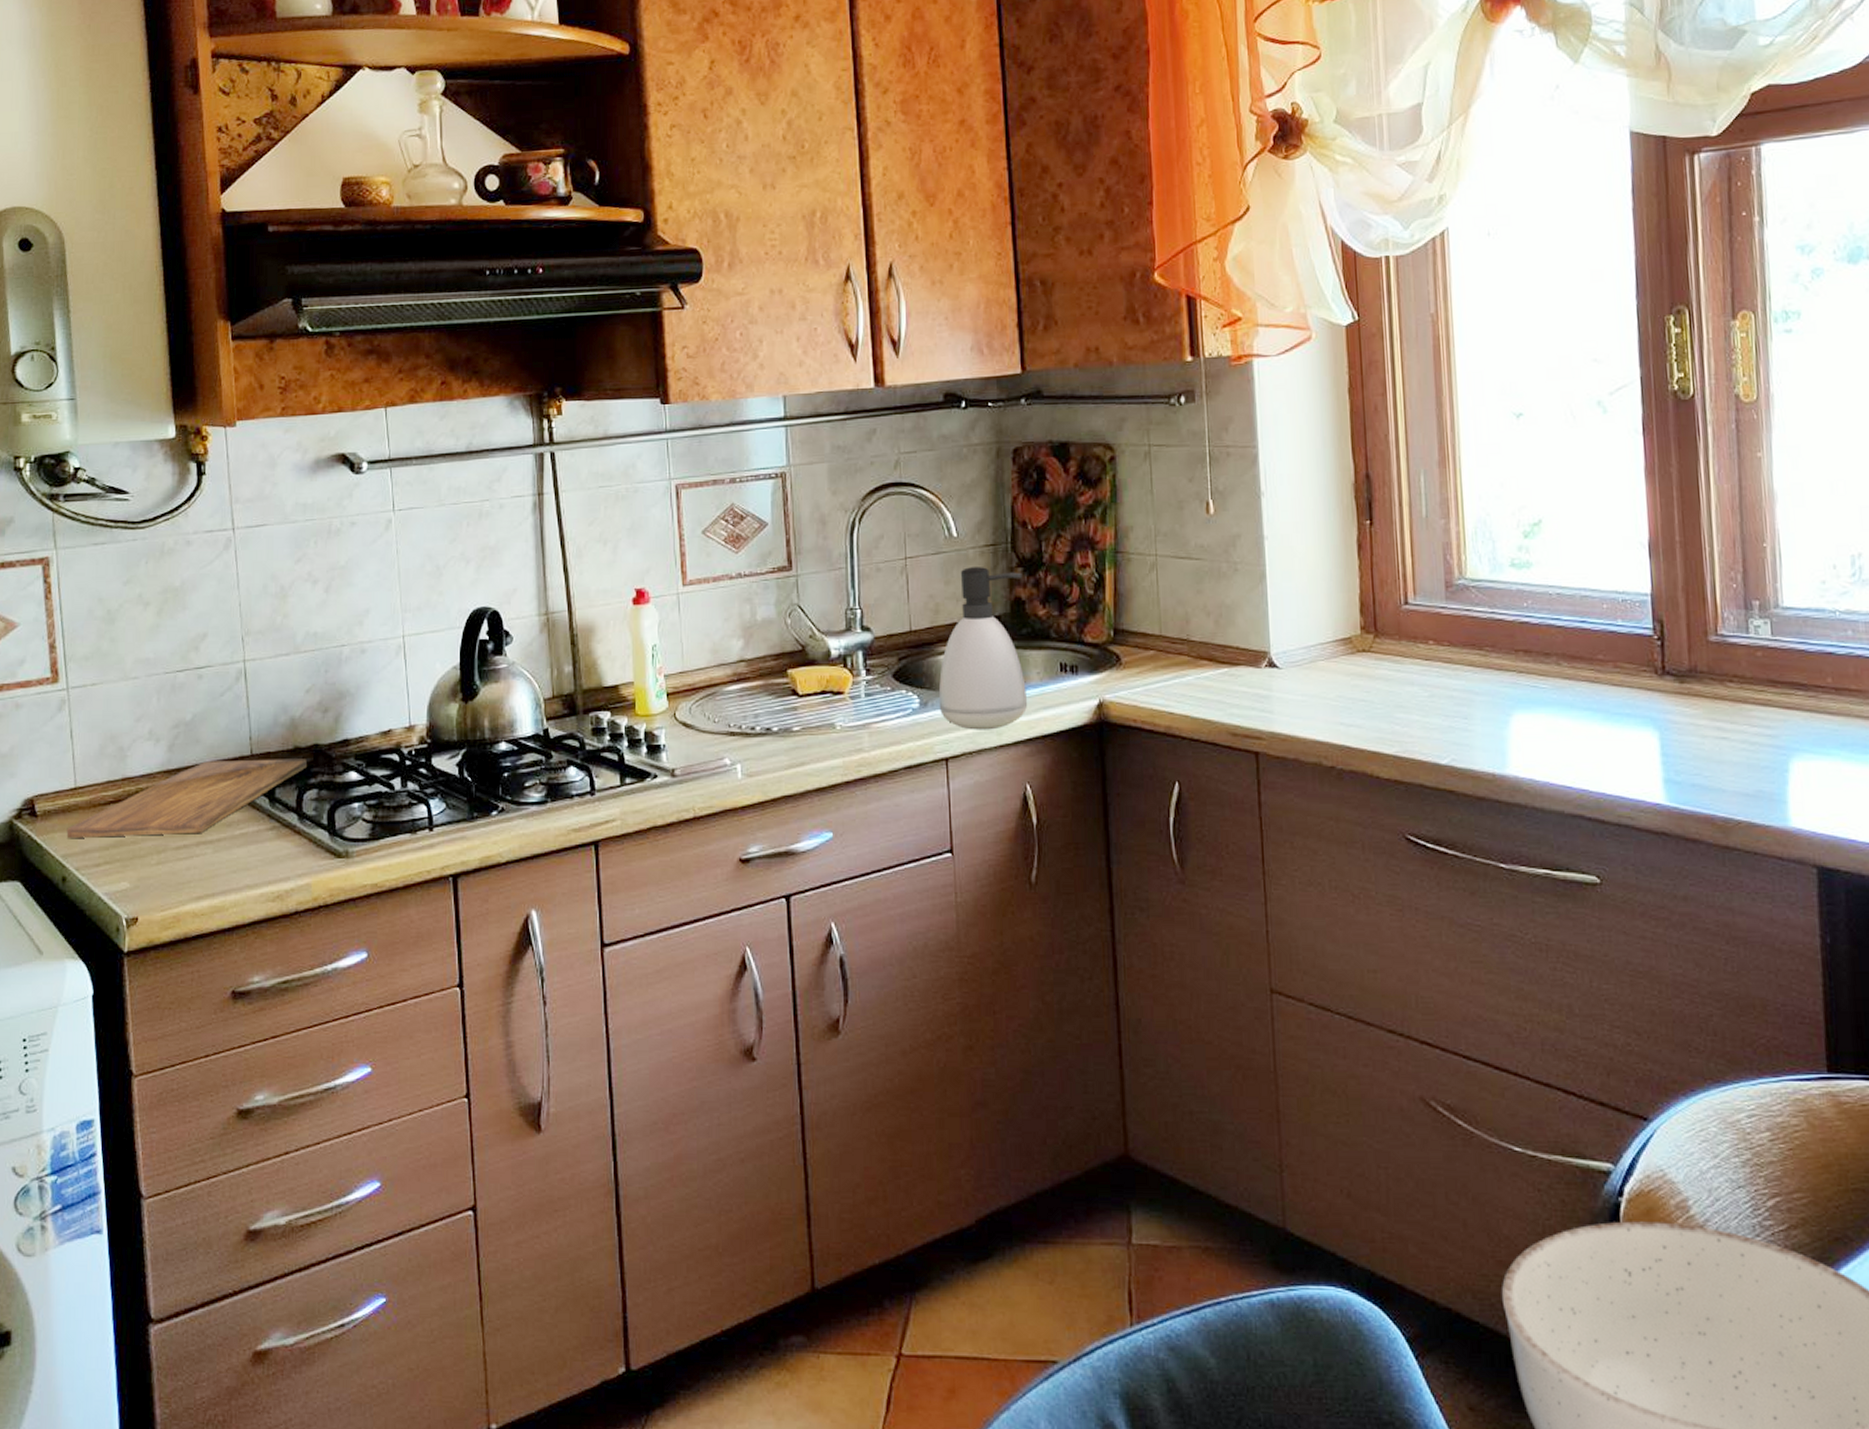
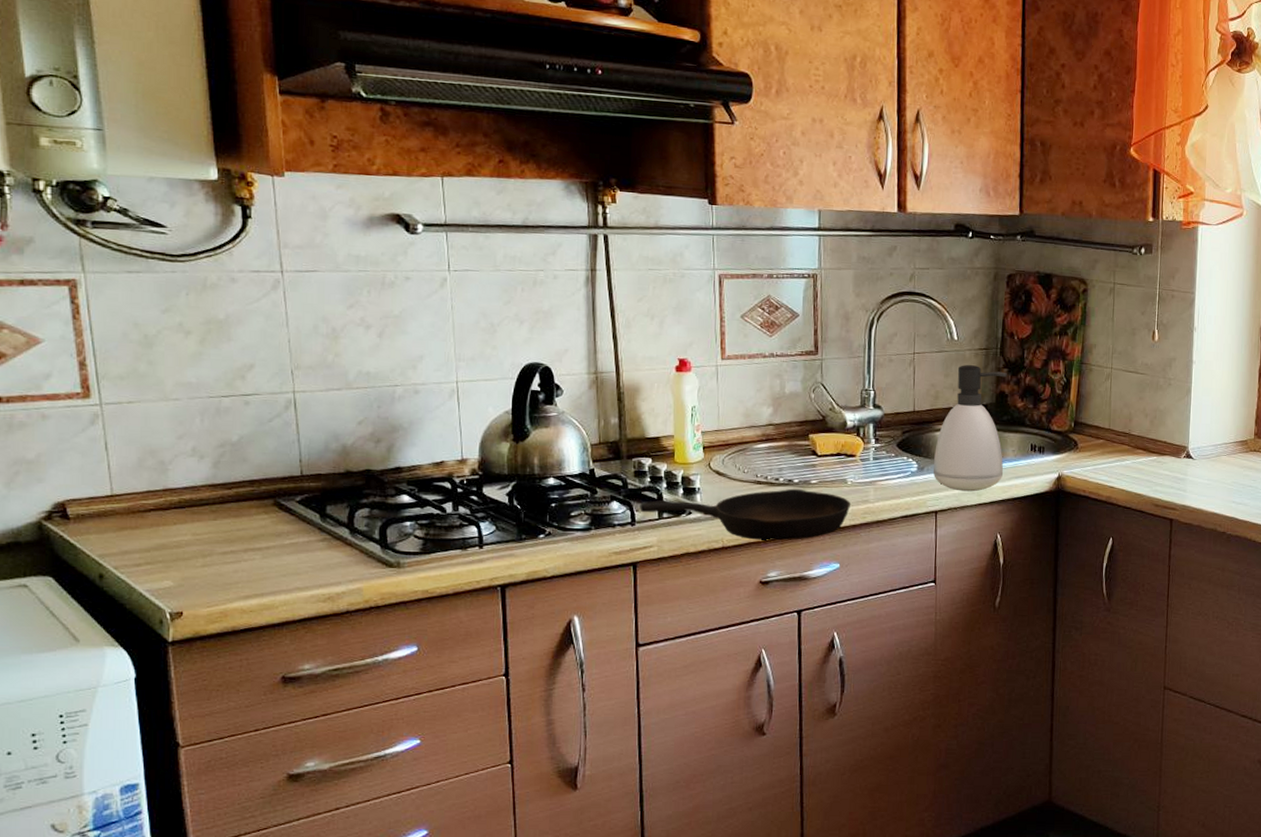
cutting board: present [66,759,308,838] -> none [103,478,360,541]
frying pan: none [599,739,841,806] -> present [640,488,850,541]

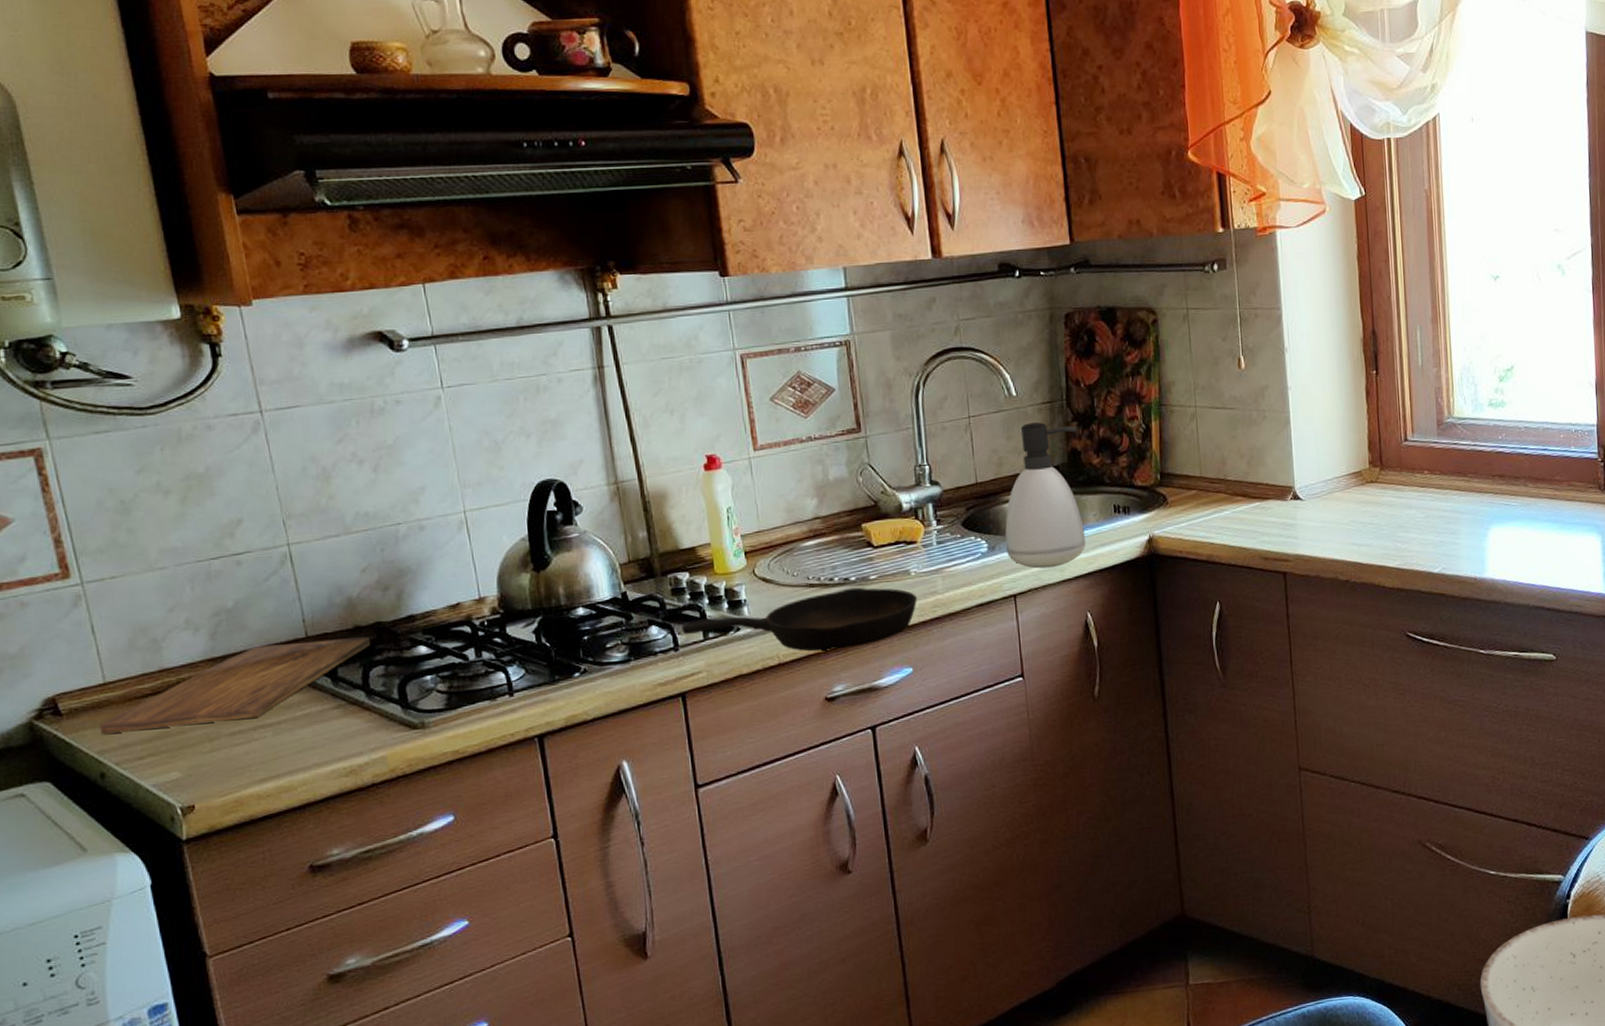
cutting board: none [103,478,360,541] -> present [99,637,372,734]

